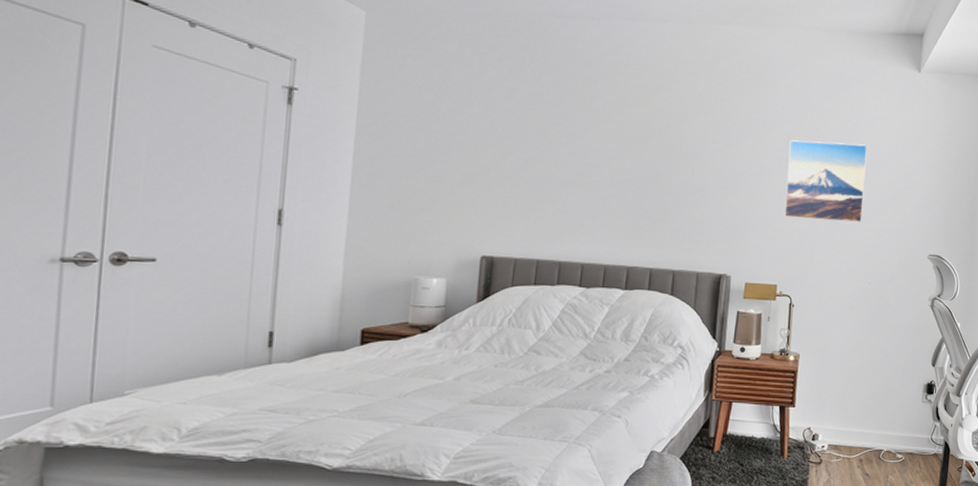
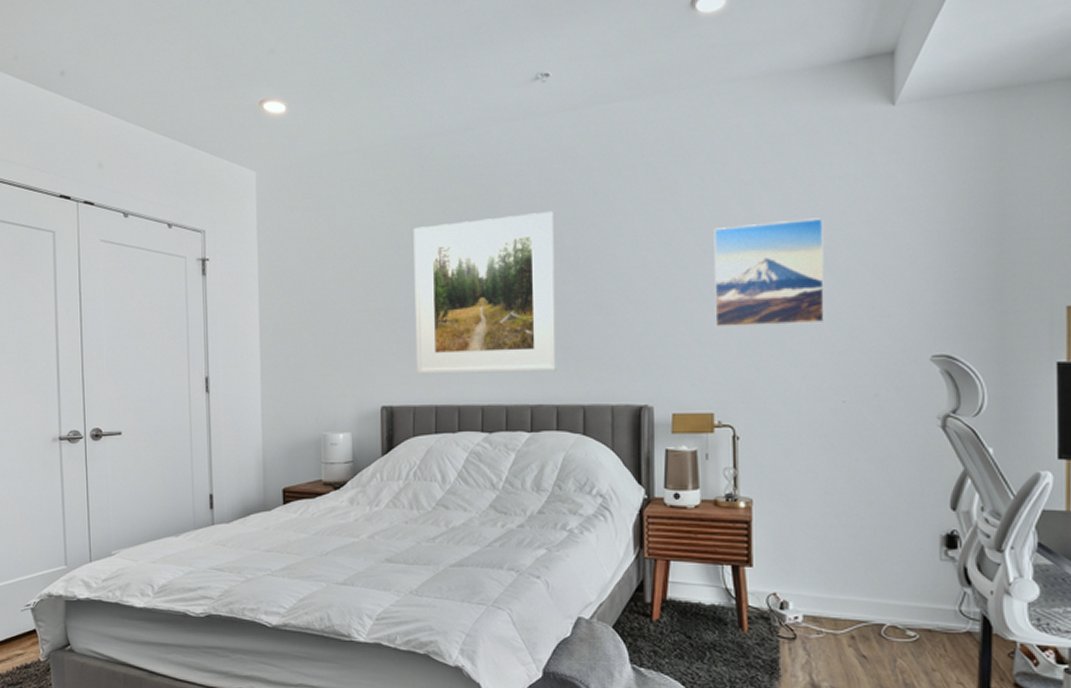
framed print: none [521,95,664,240] -> present [413,211,558,374]

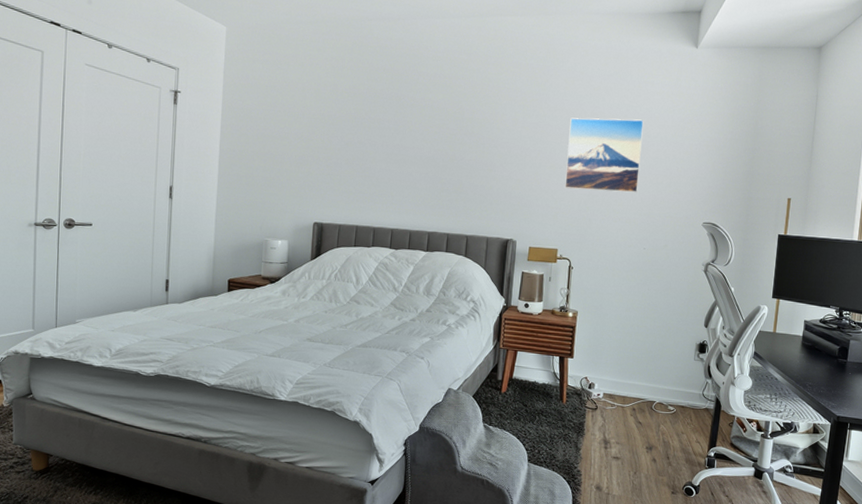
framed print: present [413,211,558,374] -> none [344,88,459,209]

